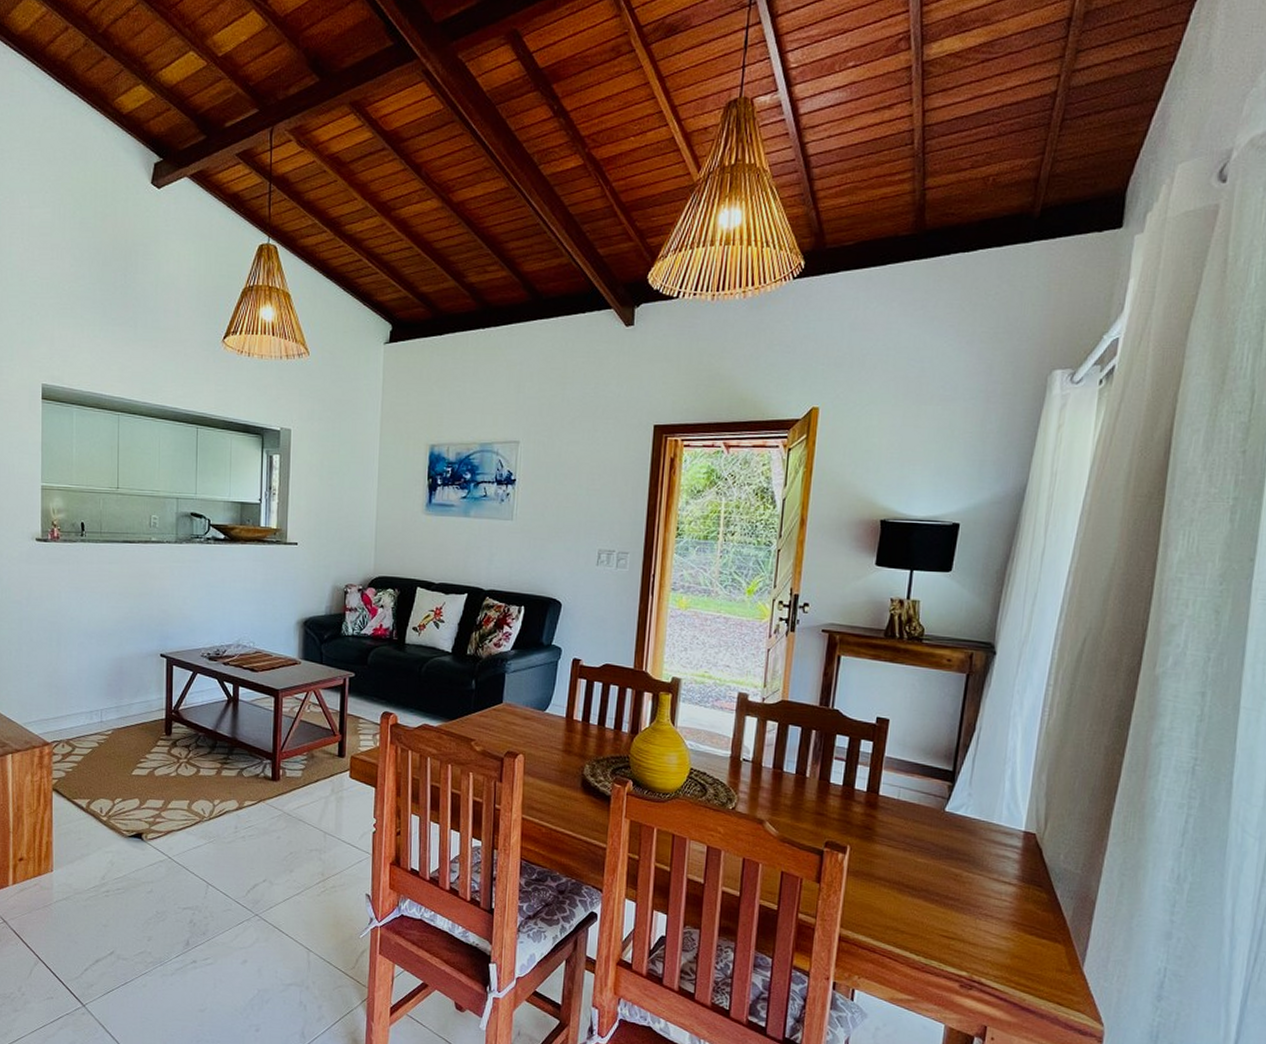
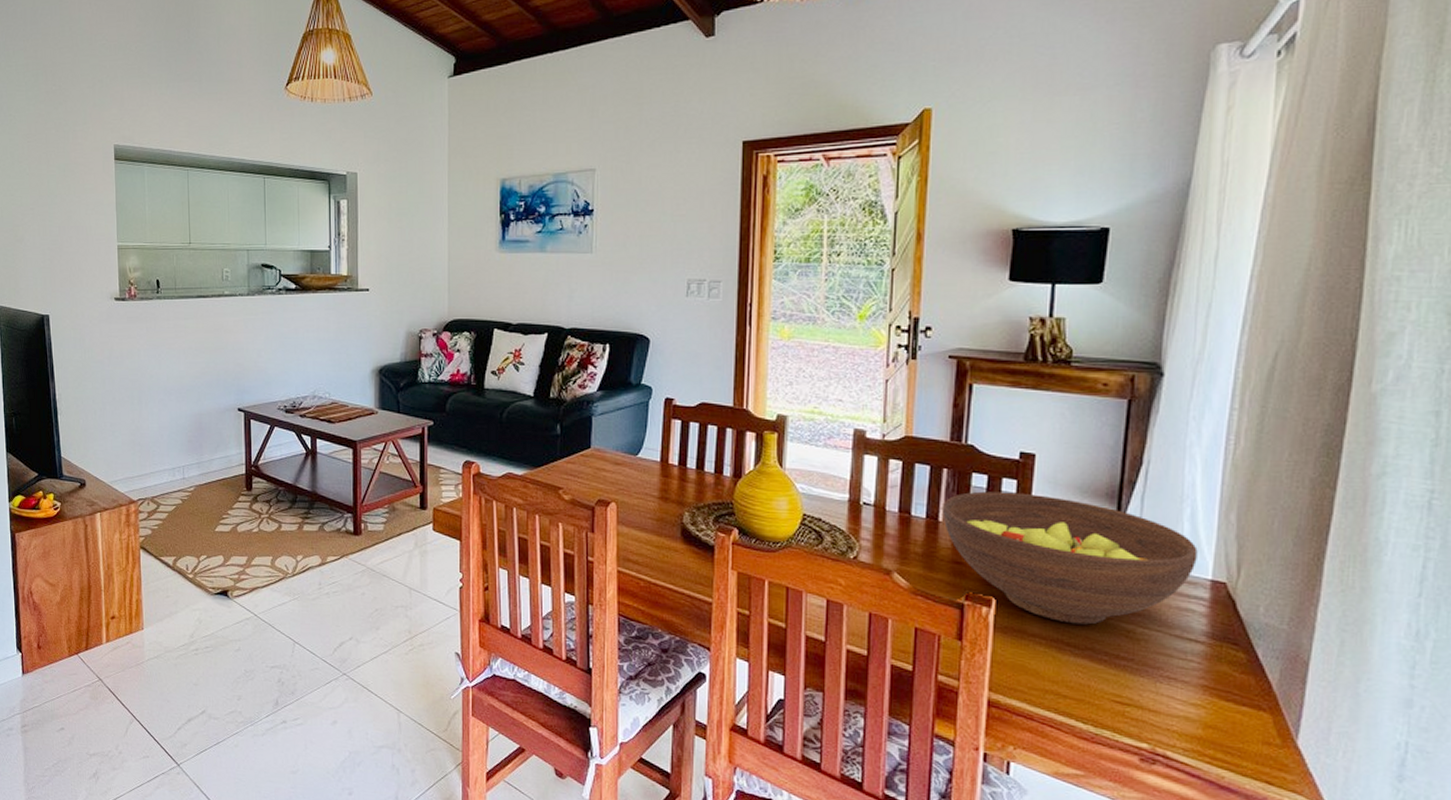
fruit bowl: none [809,751,1015,870] -> present [943,491,1198,625]

